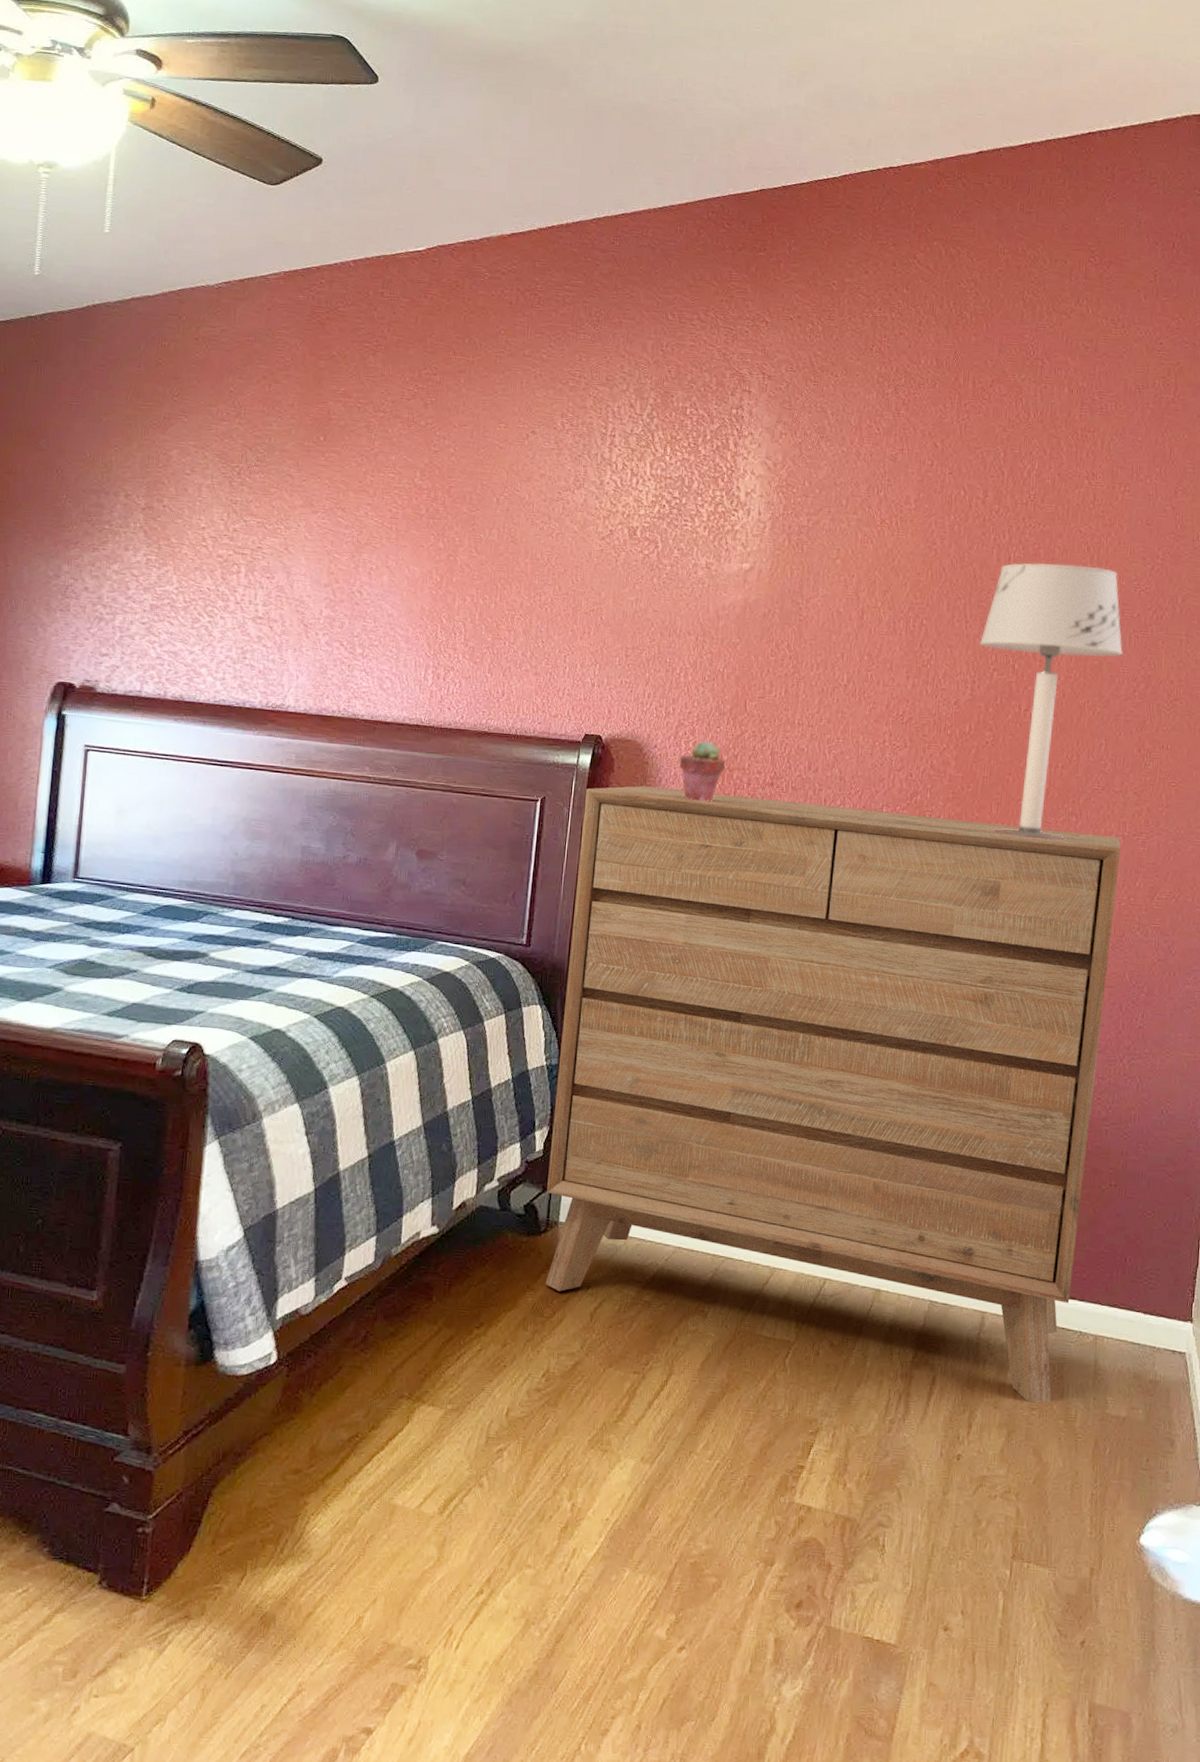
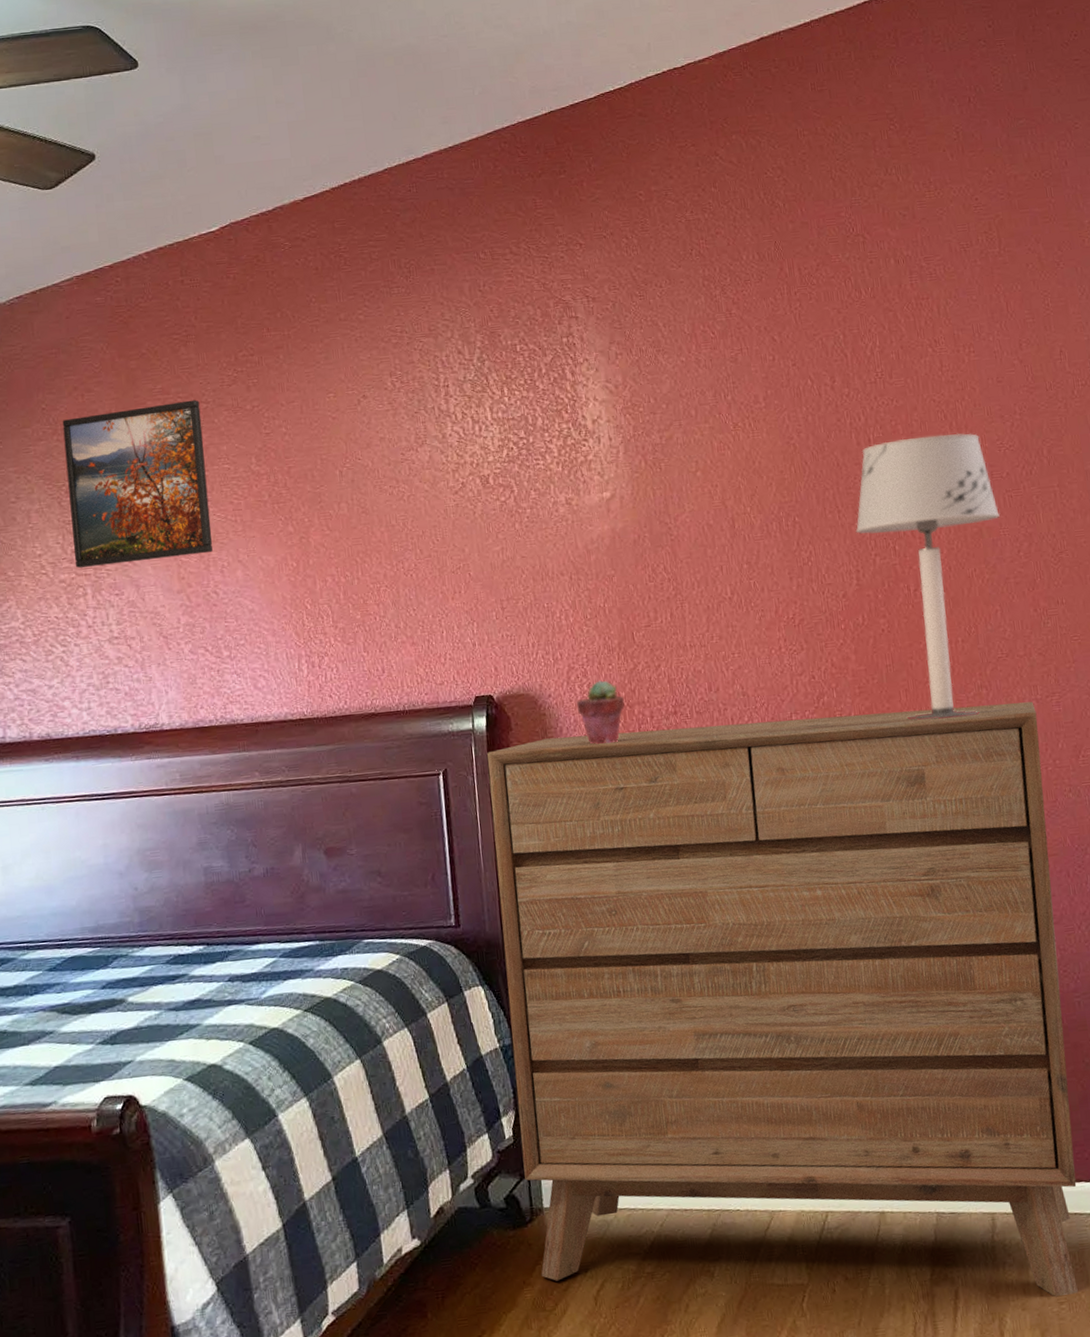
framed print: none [234,405,378,554] -> present [62,399,213,569]

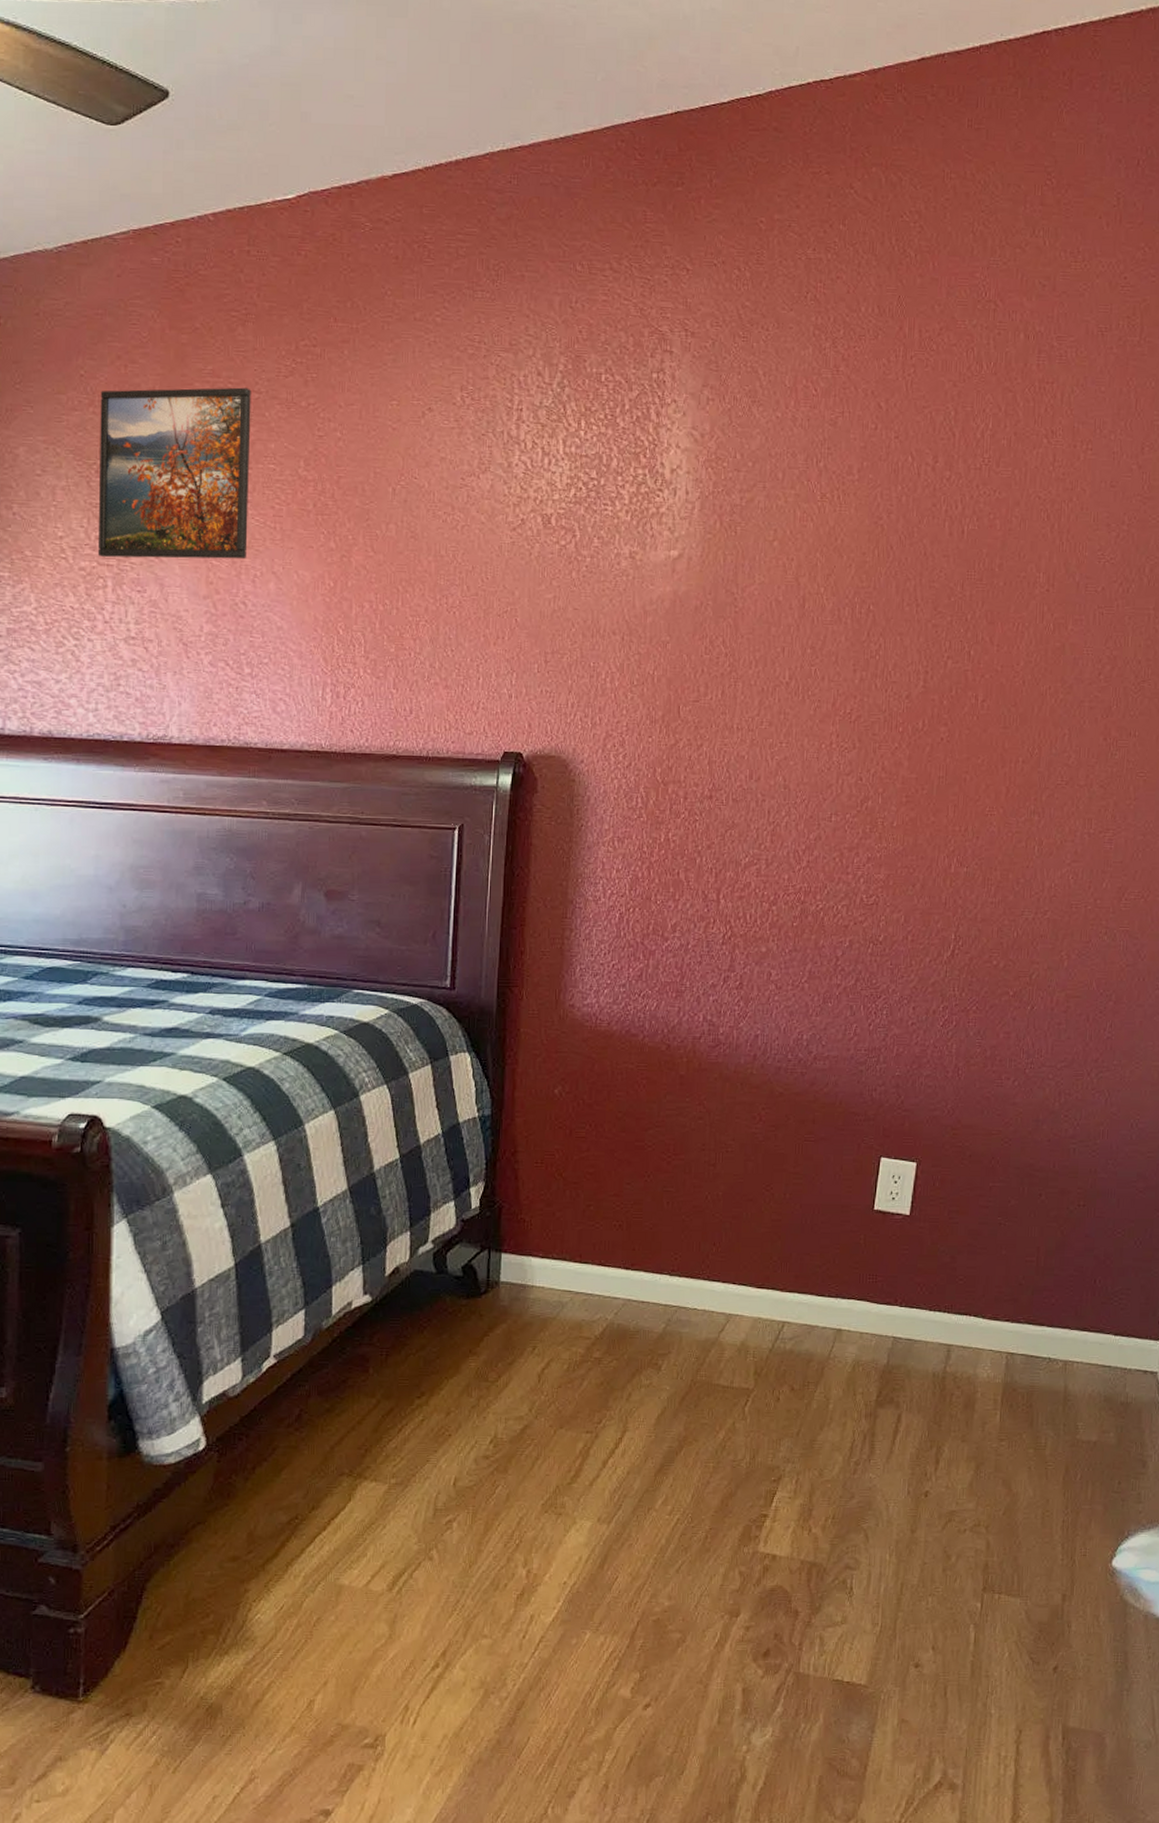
dresser: present [487,701,1078,1297] -> none [486,806,1086,1434]
potted succulent: present [576,680,625,745] -> none [608,752,660,819]
table lamp: present [855,433,1000,721] -> none [931,535,1086,841]

